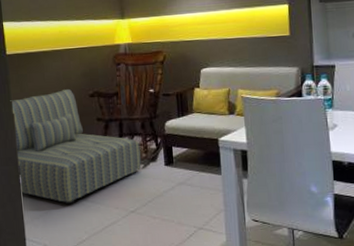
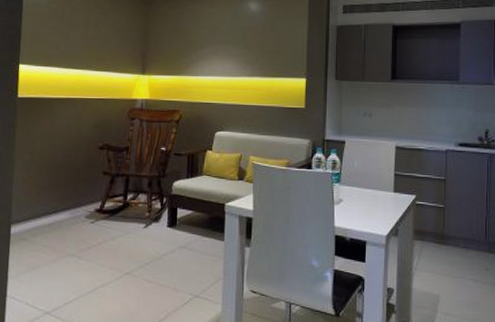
sofa: present [10,88,141,205] -> none [9,138,144,261]

